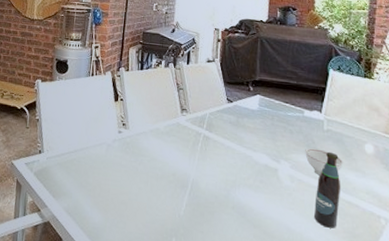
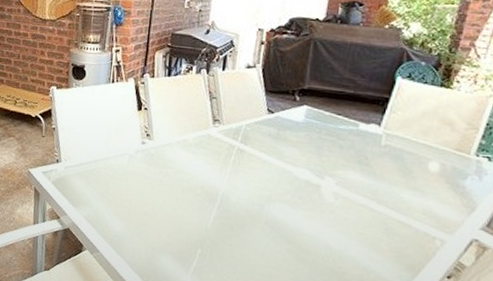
bowl: present [305,148,344,176] -> none [355,164,401,194]
bottle: present [314,151,341,228] -> none [358,168,395,247]

